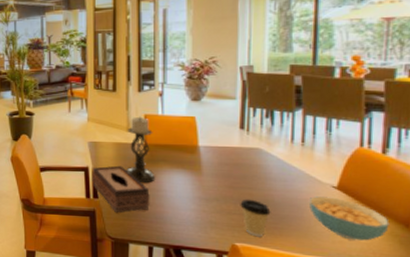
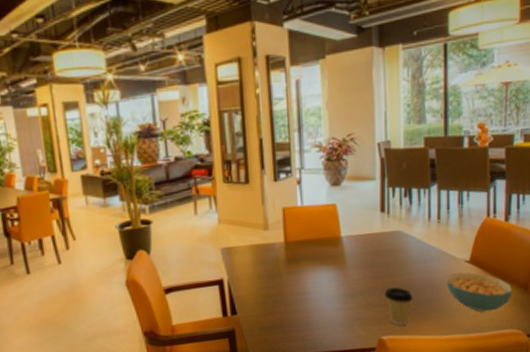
tissue box: present [92,165,150,213] -> none [228,271,294,329]
candle holder: present [126,116,155,184] -> none [264,210,299,289]

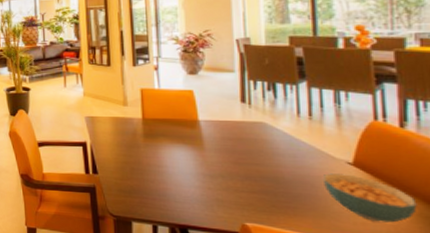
coffee cup: present [384,287,413,326] -> none [247,175,282,217]

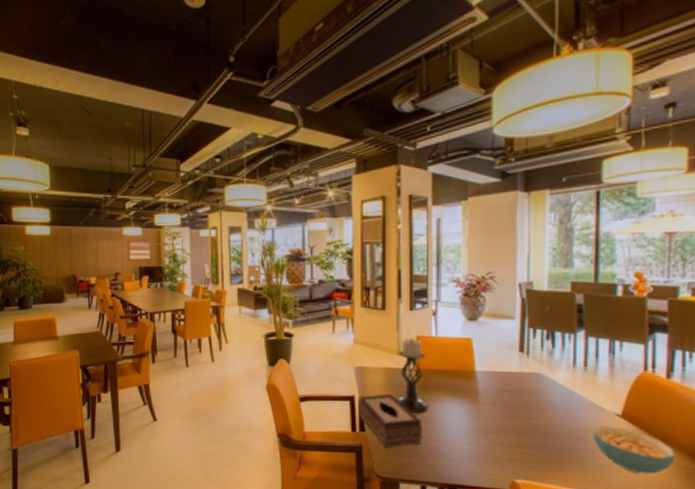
tissue box: none [90,140,152,190] -> present [358,394,423,449]
candle holder: none [124,90,156,159] -> present [396,338,429,414]

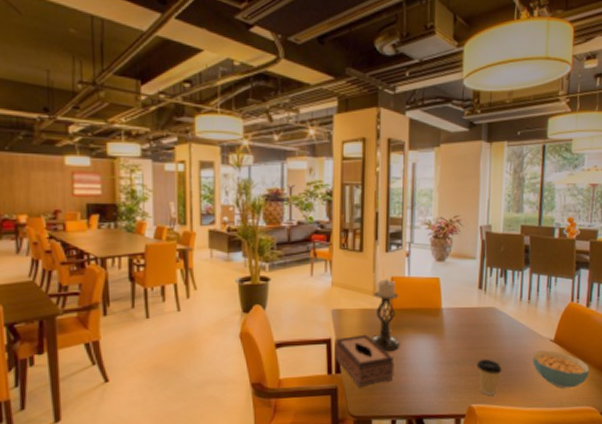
coffee cup: none [520,430,553,473] -> present [476,358,502,396]

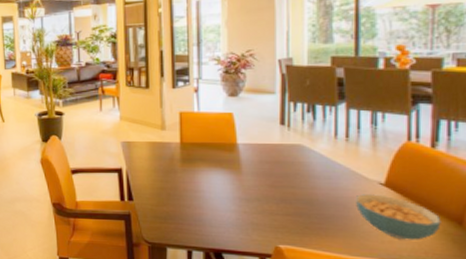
tissue box: present [335,334,394,388] -> none [126,166,188,216]
candle holder: present [371,279,400,352] -> none [161,114,193,184]
coffee cup: present [476,358,502,396] -> none [283,198,315,239]

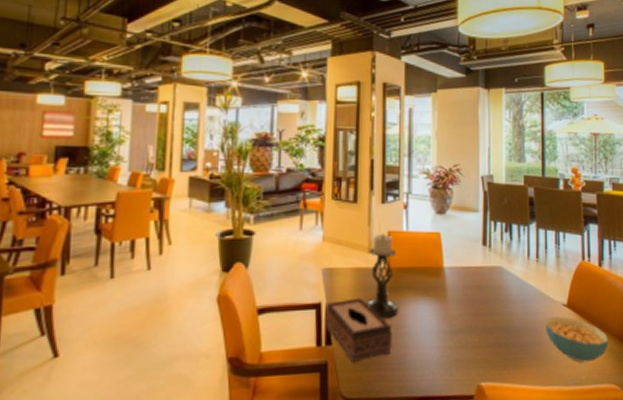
tissue box: none [126,166,188,216] -> present [325,298,392,363]
candle holder: none [161,114,193,184] -> present [366,233,399,319]

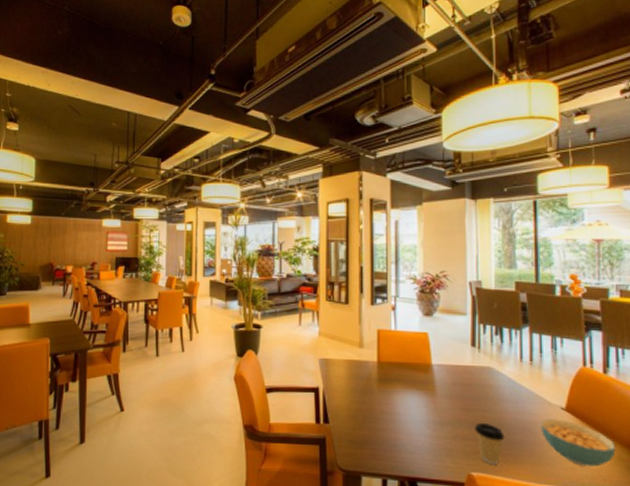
tissue box: present [325,298,392,363] -> none [323,385,383,441]
candle holder: present [366,233,399,319] -> none [358,331,389,406]
coffee cup: none [484,327,513,372] -> present [474,422,505,465]

